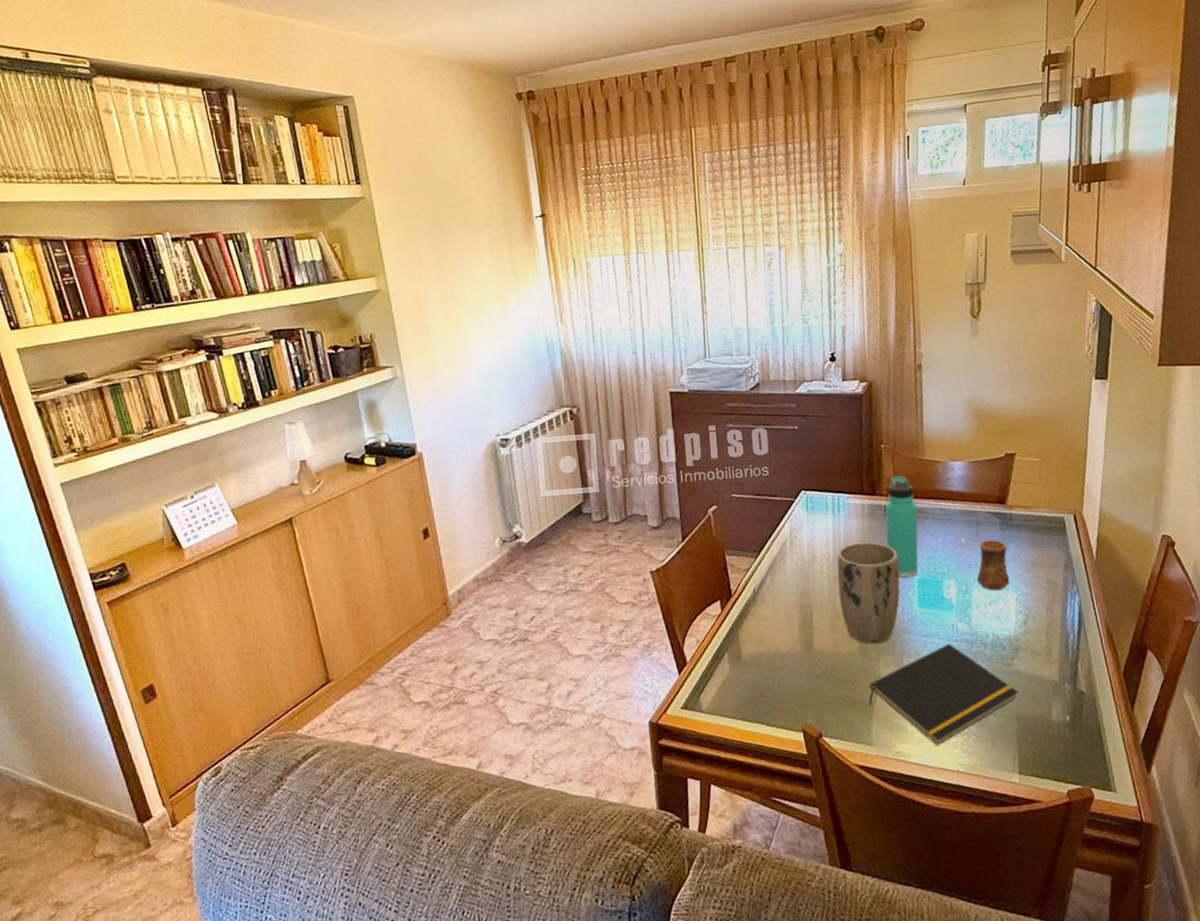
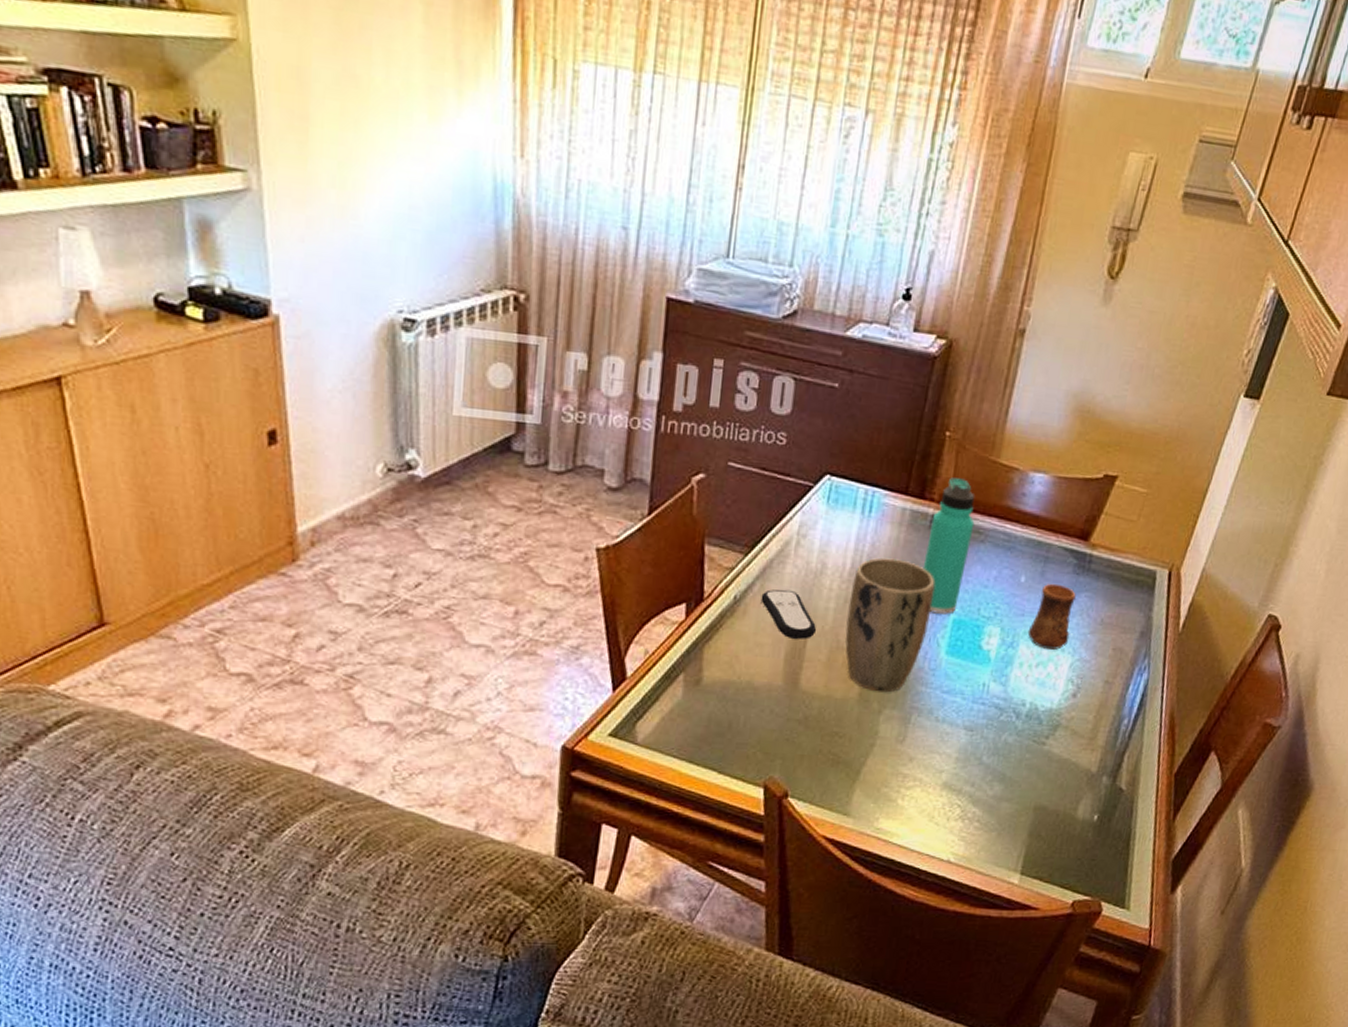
remote control: none [772,578,817,614] -> present [761,589,816,639]
notepad: present [869,643,1019,746] -> none [855,706,1045,828]

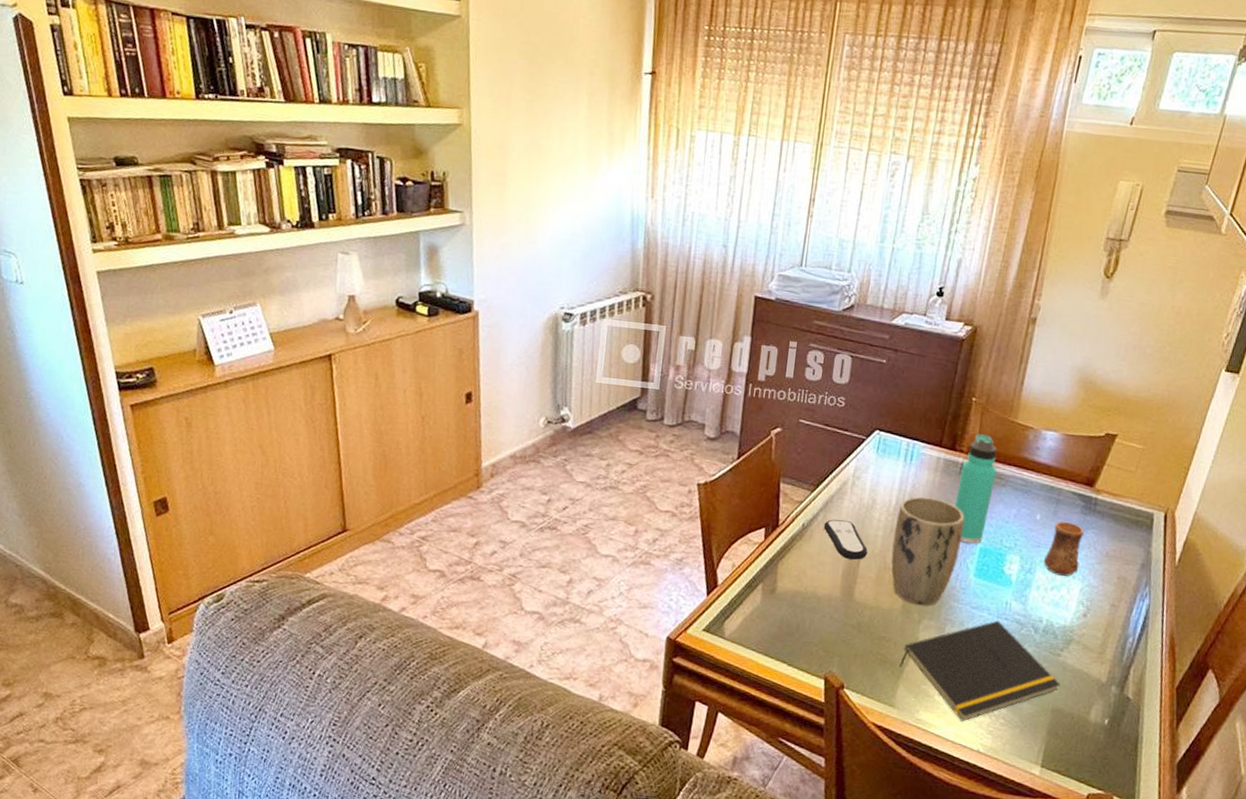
notepad: none [855,706,1045,828] -> present [899,620,1061,722]

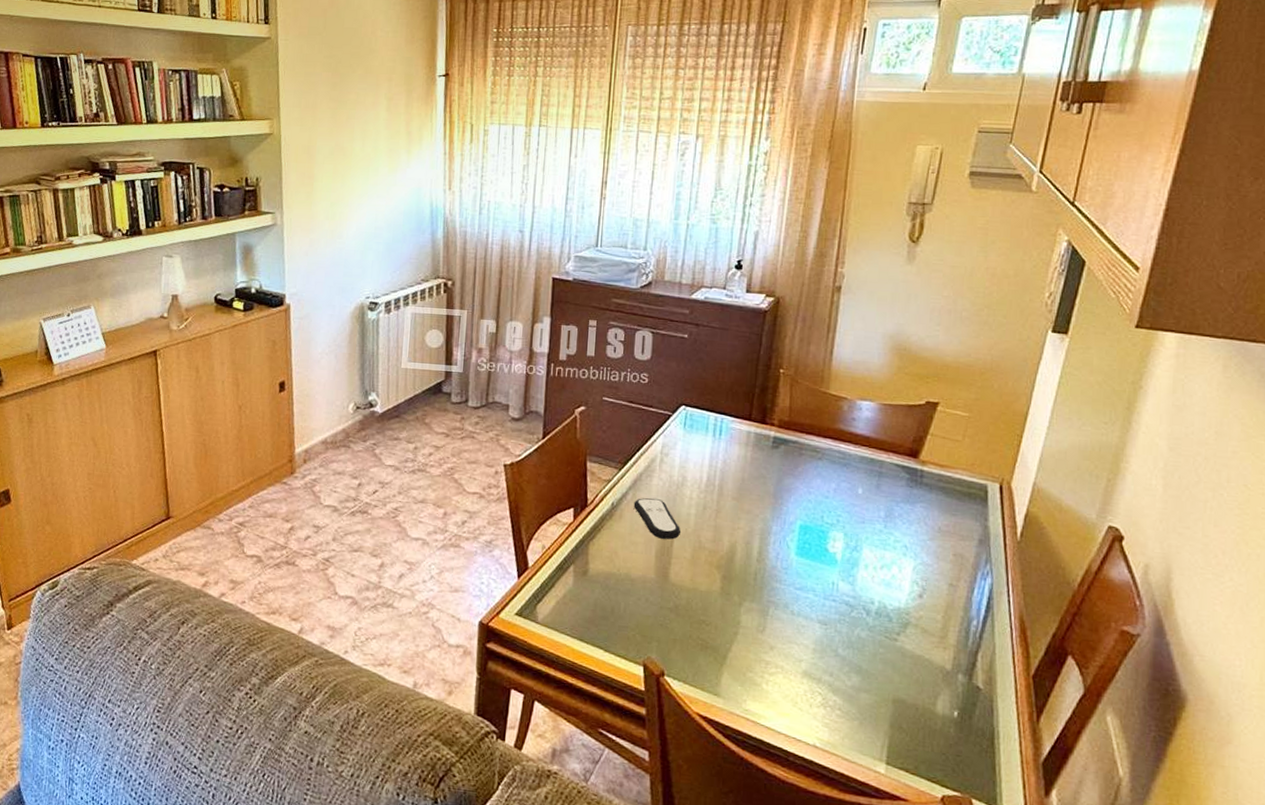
plant pot: present [891,496,965,606] -> none [706,472,781,587]
notepad: present [899,620,1061,722] -> none [722,602,900,713]
thermos bottle: present [954,433,997,544] -> none [769,405,812,521]
cup: present [1043,521,1084,576] -> none [869,495,912,554]

